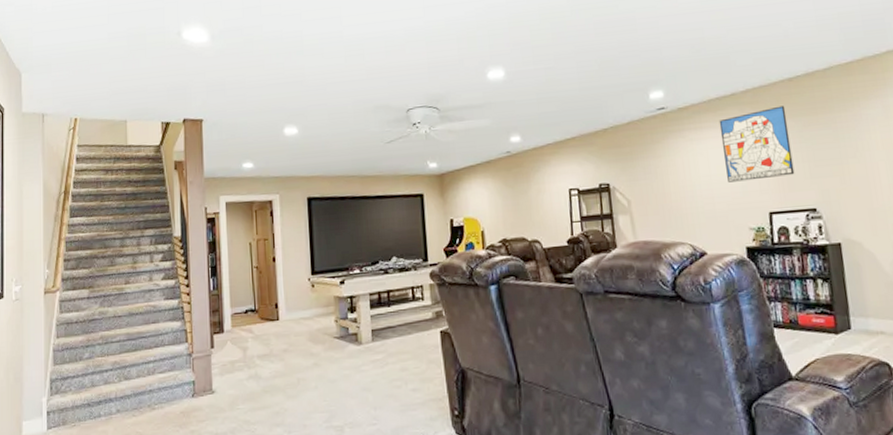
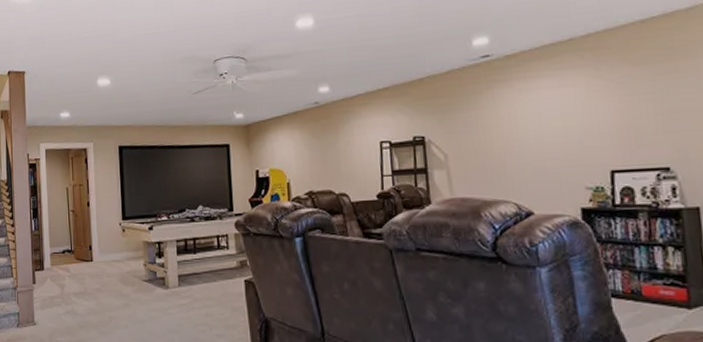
wall art: present [719,105,795,183] -> none [553,51,644,137]

